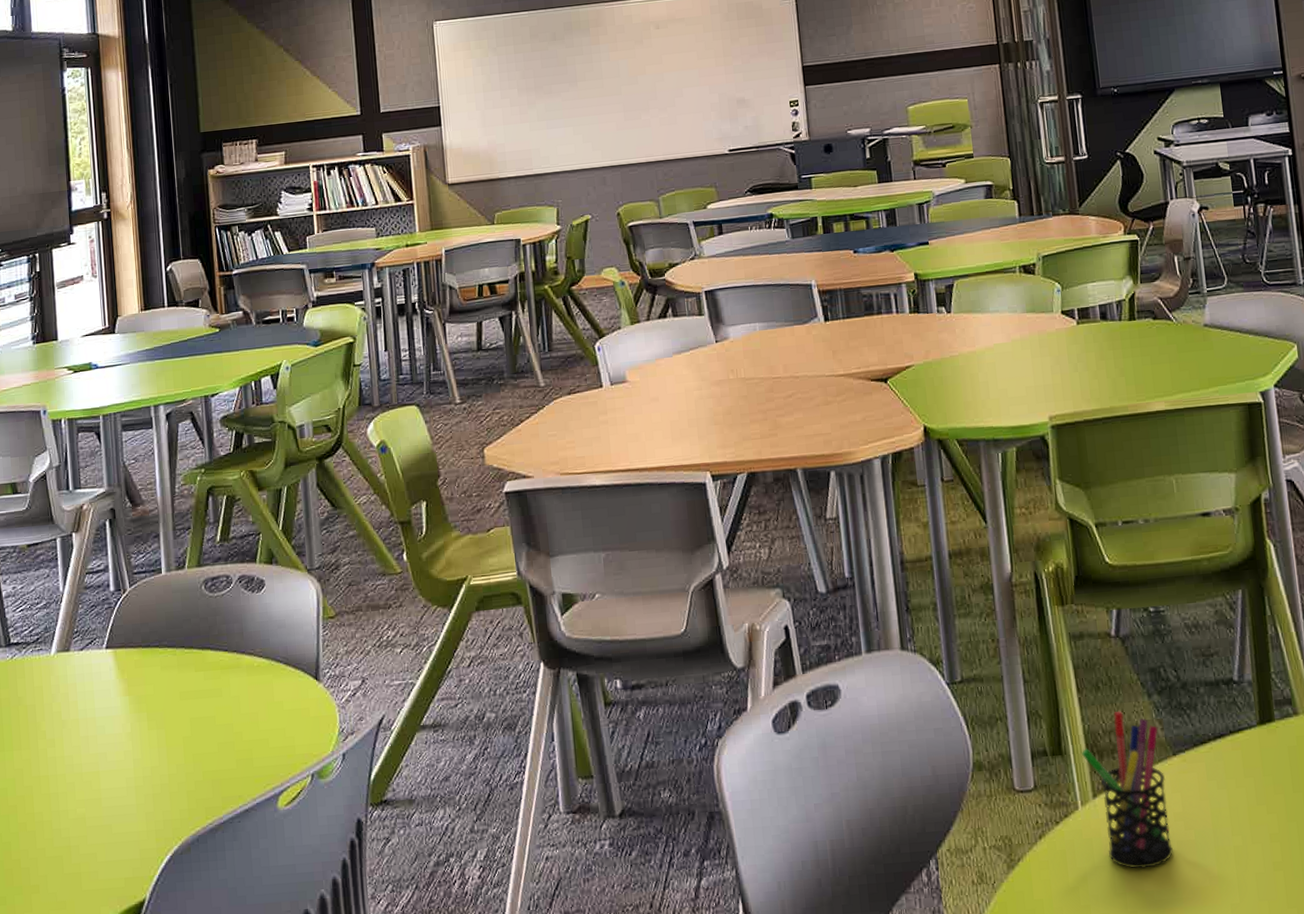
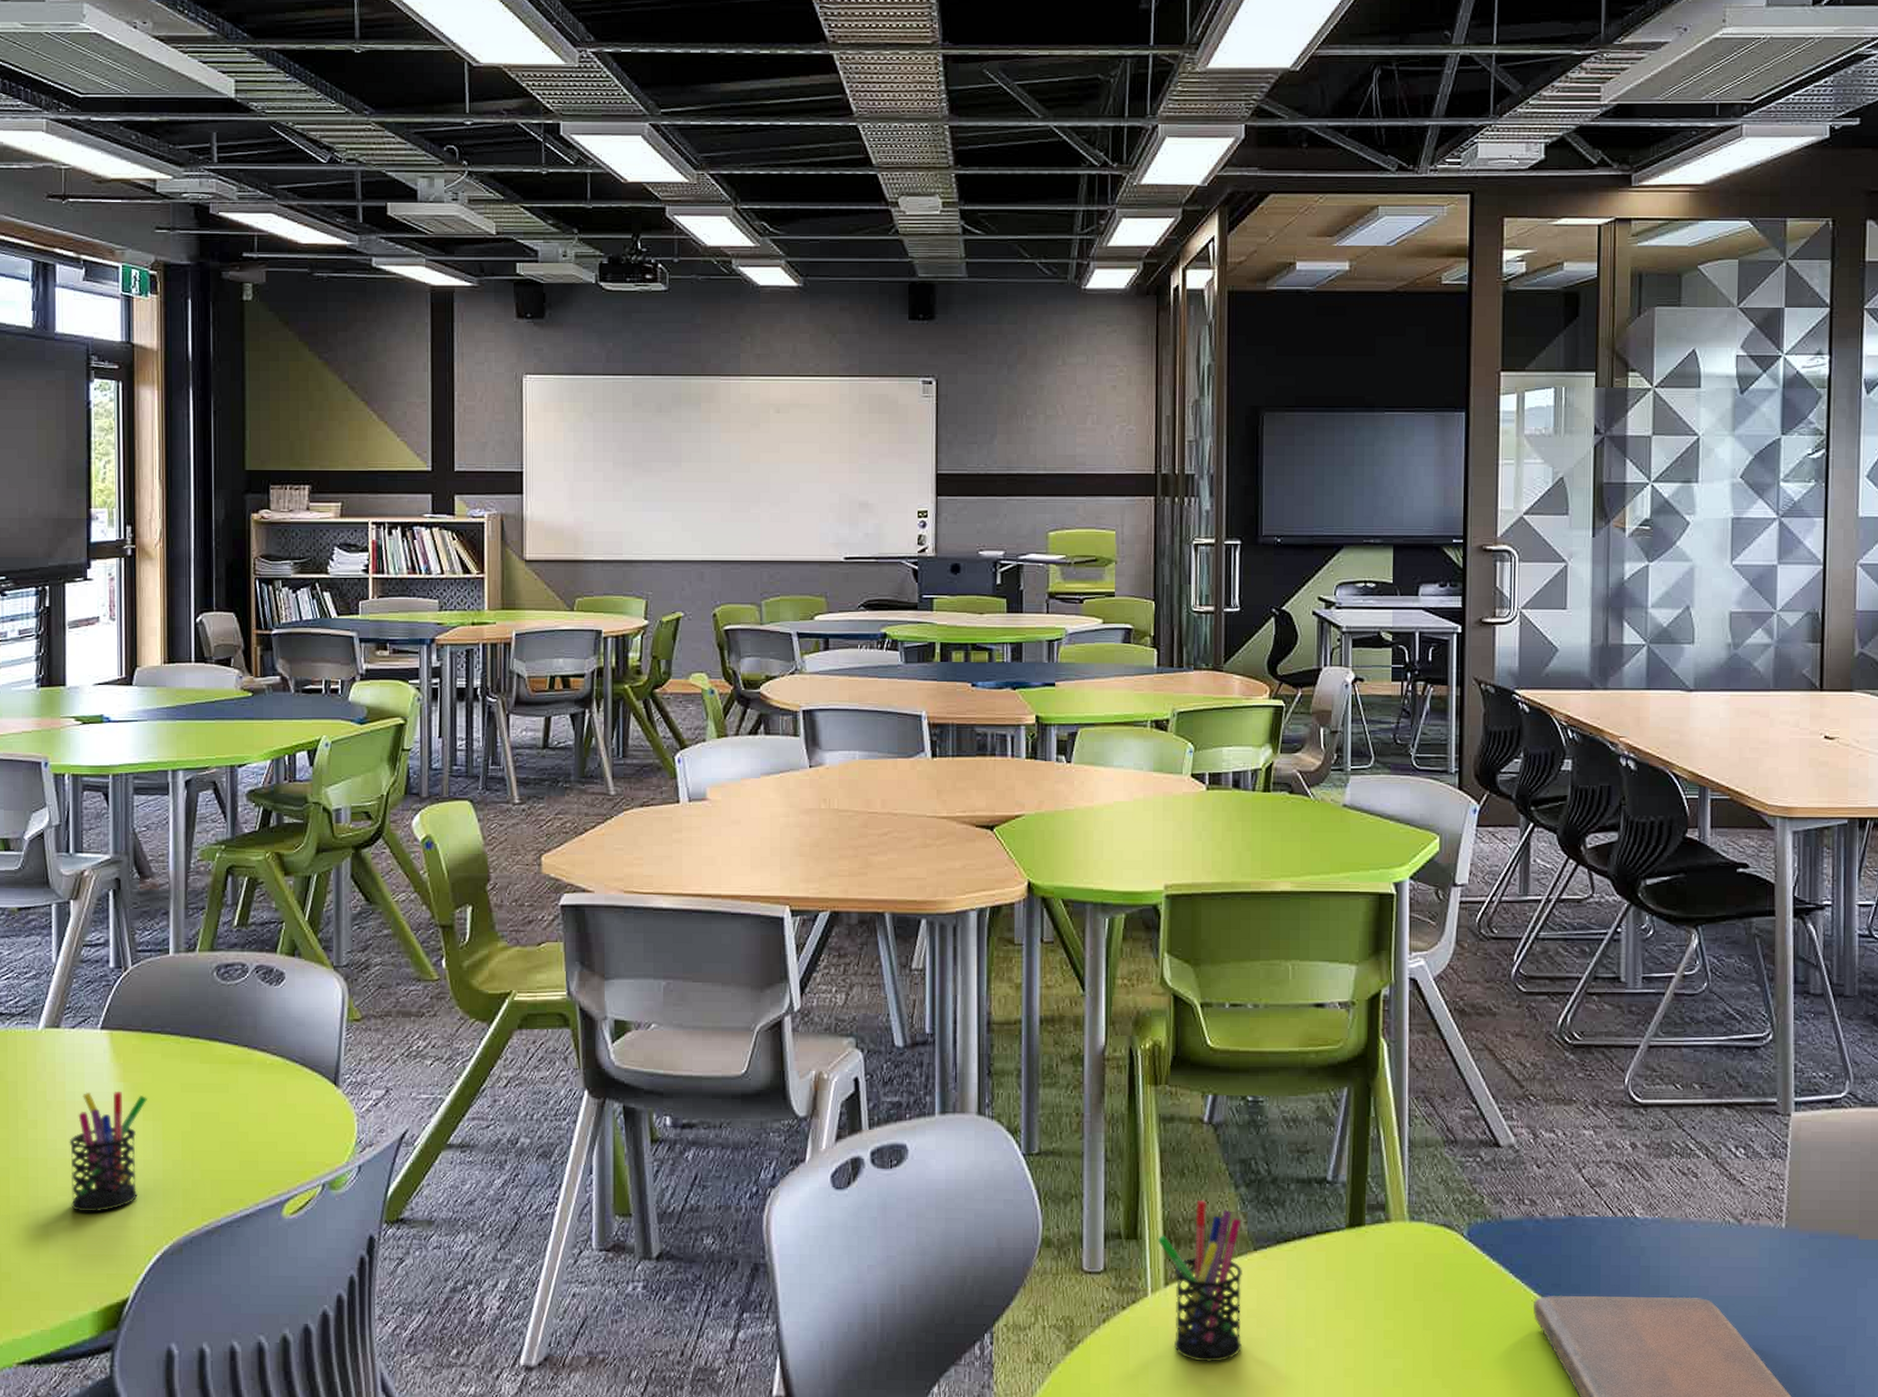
pen holder: none [84,704,151,822] -> present [69,1091,147,1212]

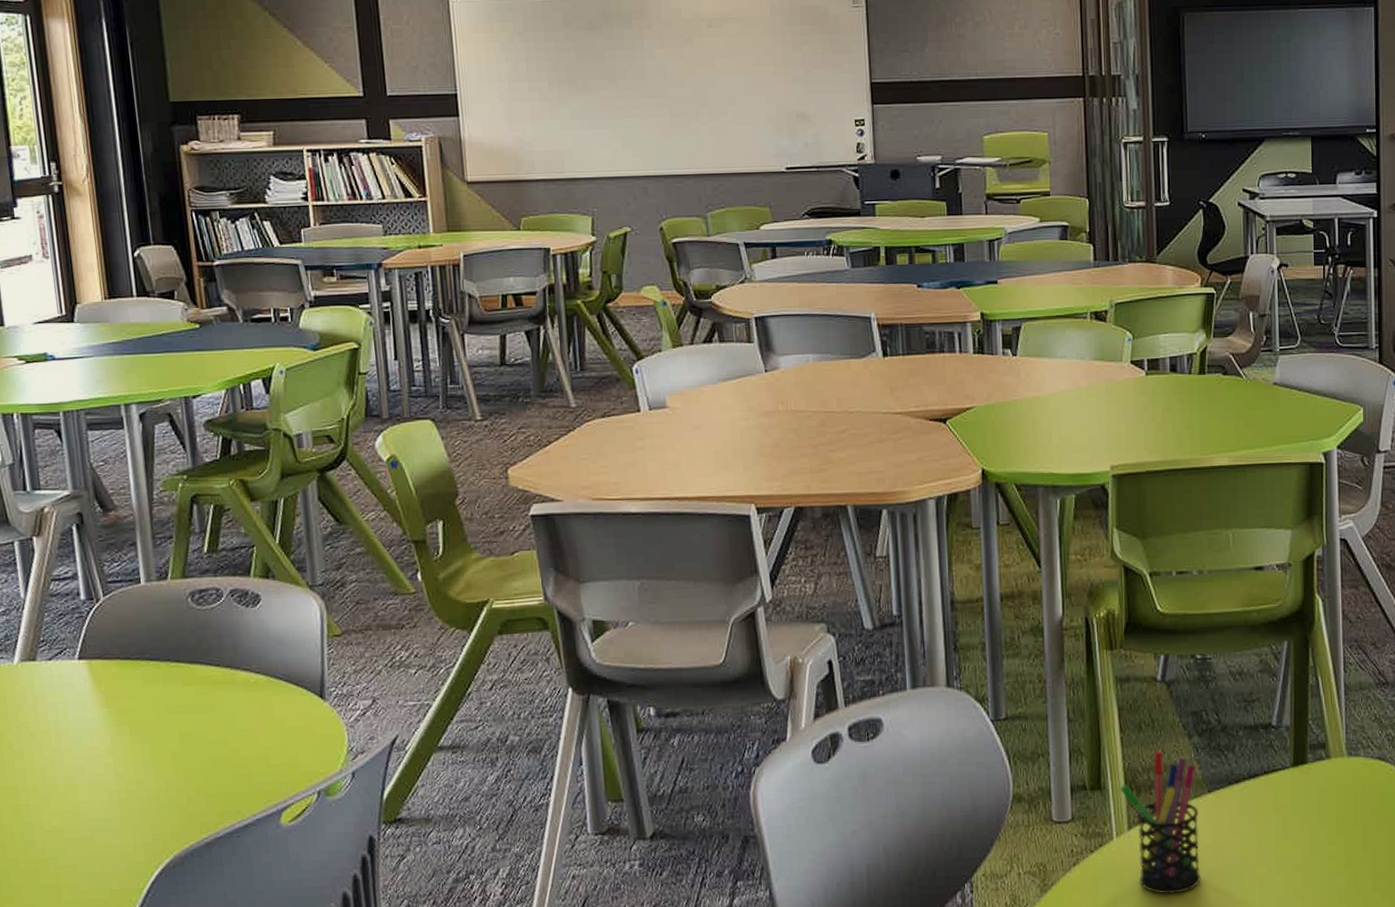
pen holder: present [69,1091,147,1212] -> none [57,717,133,834]

